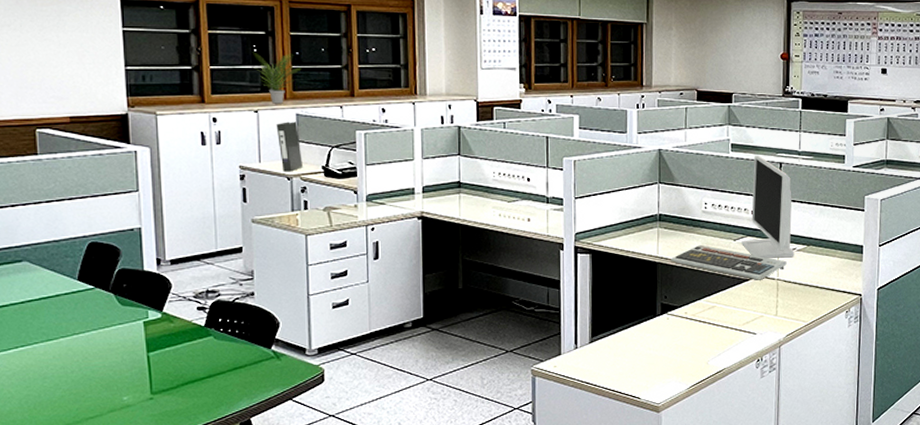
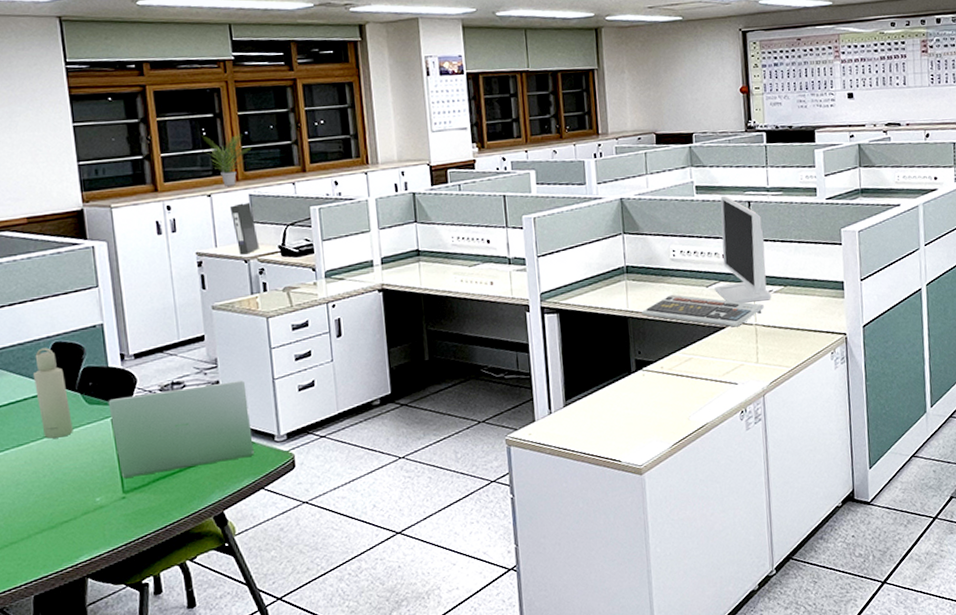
bottle: none [67,247,104,336] -> present [34,348,73,439]
laptop: none [141,294,284,379] -> present [108,380,254,478]

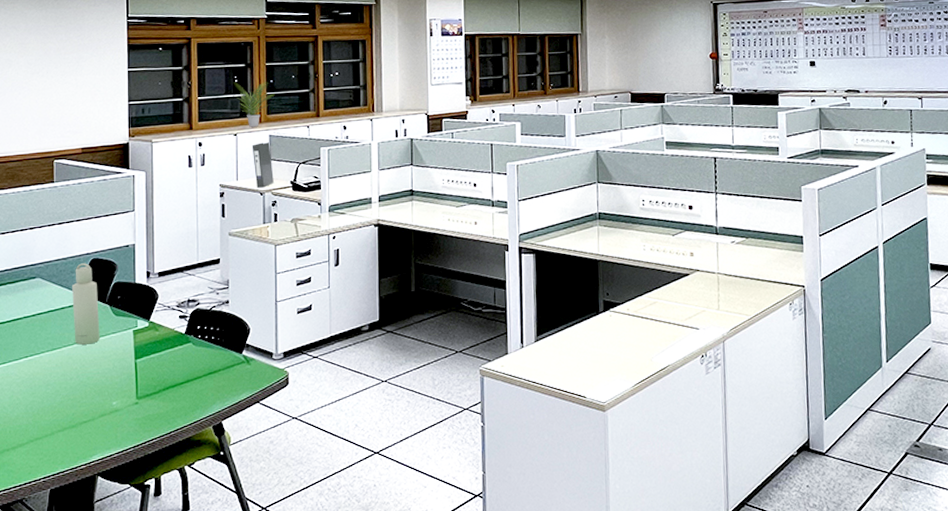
laptop: present [108,380,254,478] -> none [132,301,254,385]
computer keyboard: present [642,294,764,327] -> none [611,240,726,275]
monitor: present [715,195,772,303] -> none [680,151,734,252]

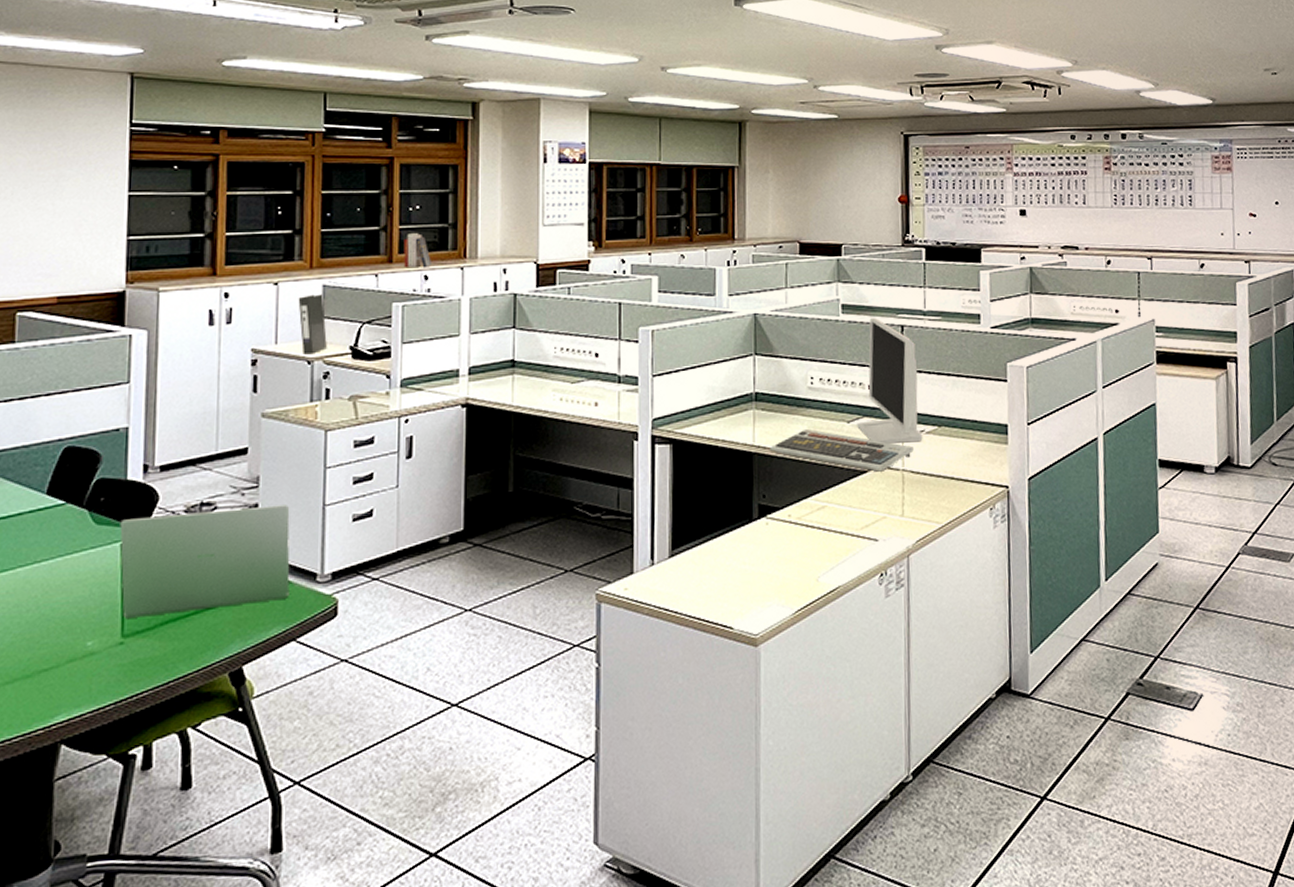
bottle: present [72,263,100,345] -> none [34,452,73,564]
laptop: none [132,301,254,385] -> present [120,505,290,618]
potted plant: present [234,82,275,127] -> none [277,214,333,274]
books: none [327,94,348,121] -> present [404,233,431,268]
computer keyboard: none [611,240,726,275] -> present [770,428,914,472]
monitor: none [680,151,734,252] -> present [857,317,923,444]

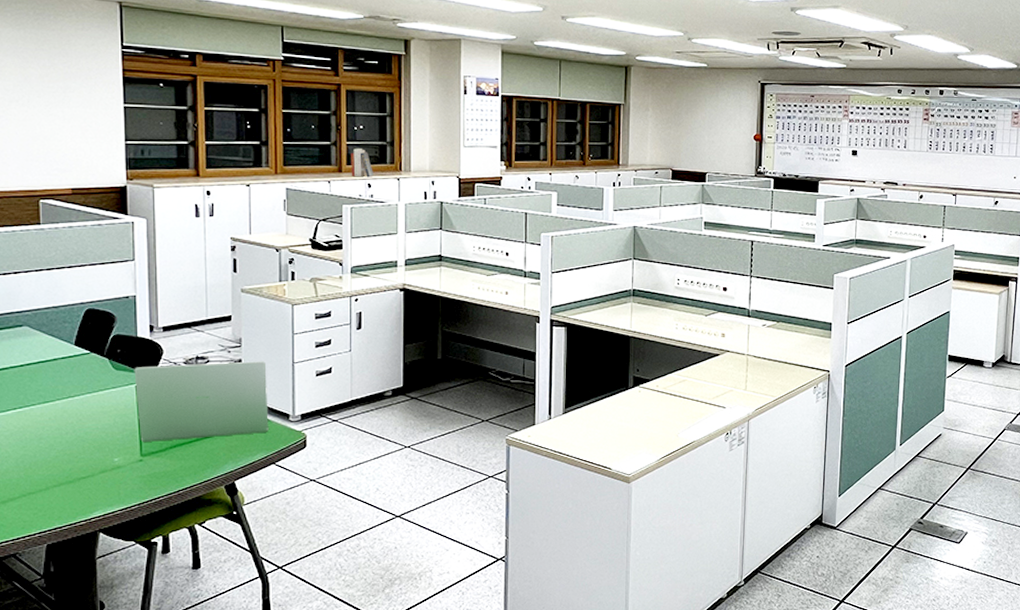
binder: present [298,294,327,355] -> none [266,195,291,244]
computer keyboard: present [770,428,914,472] -> none [644,319,757,355]
monitor: present [857,317,923,444] -> none [713,233,764,334]

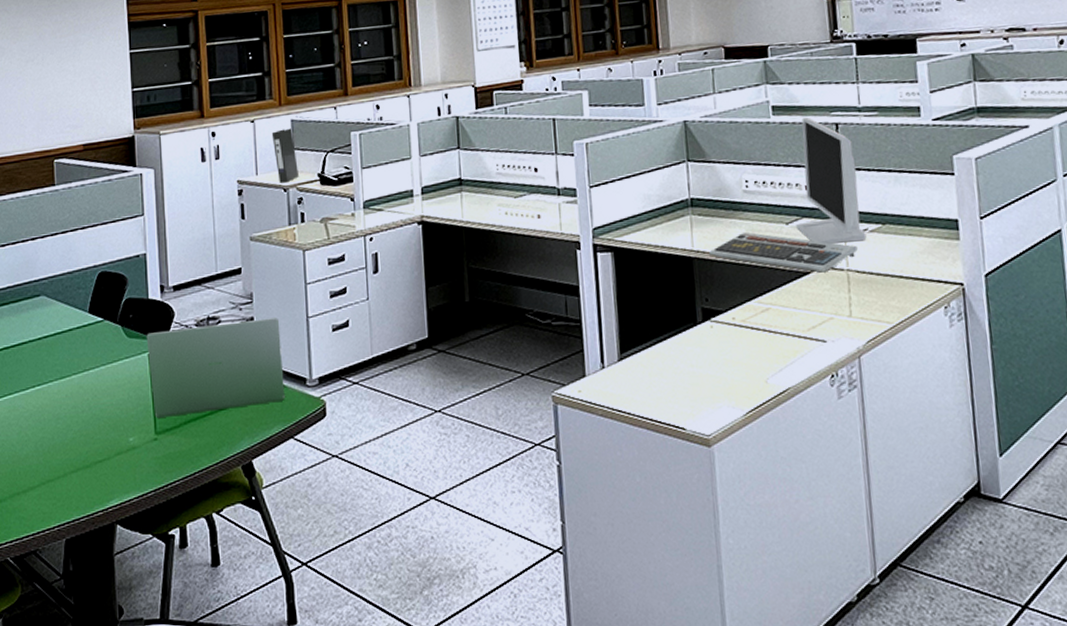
binder: none [266,195,291,244] -> present [271,128,299,183]
books: present [351,149,373,178] -> none [356,67,381,99]
computer keyboard: none [644,319,757,355] -> present [709,232,858,273]
monitor: none [713,233,764,334] -> present [796,116,867,244]

